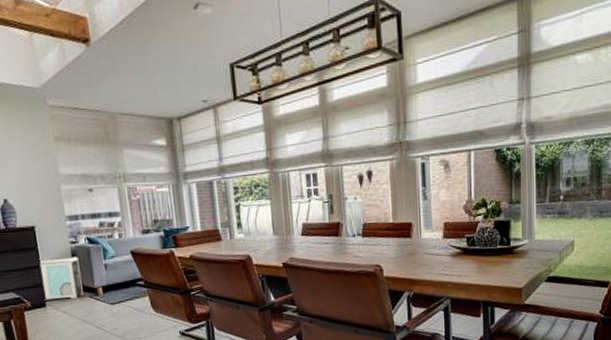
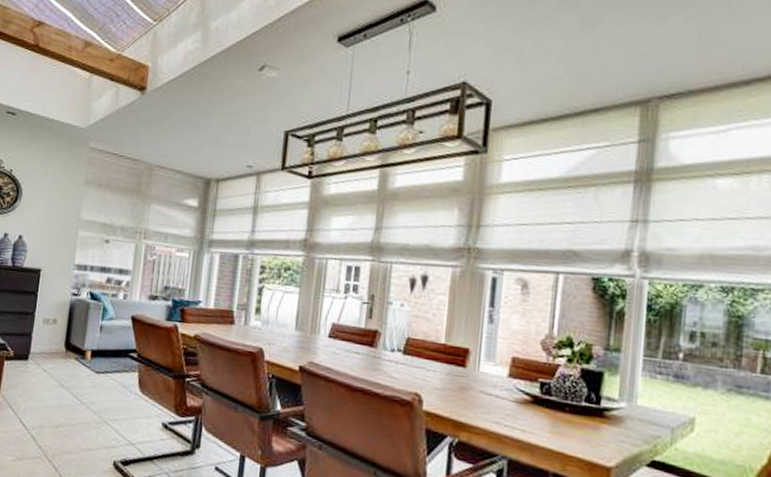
air purifier: present [38,257,83,301] -> none [28,305,75,358]

